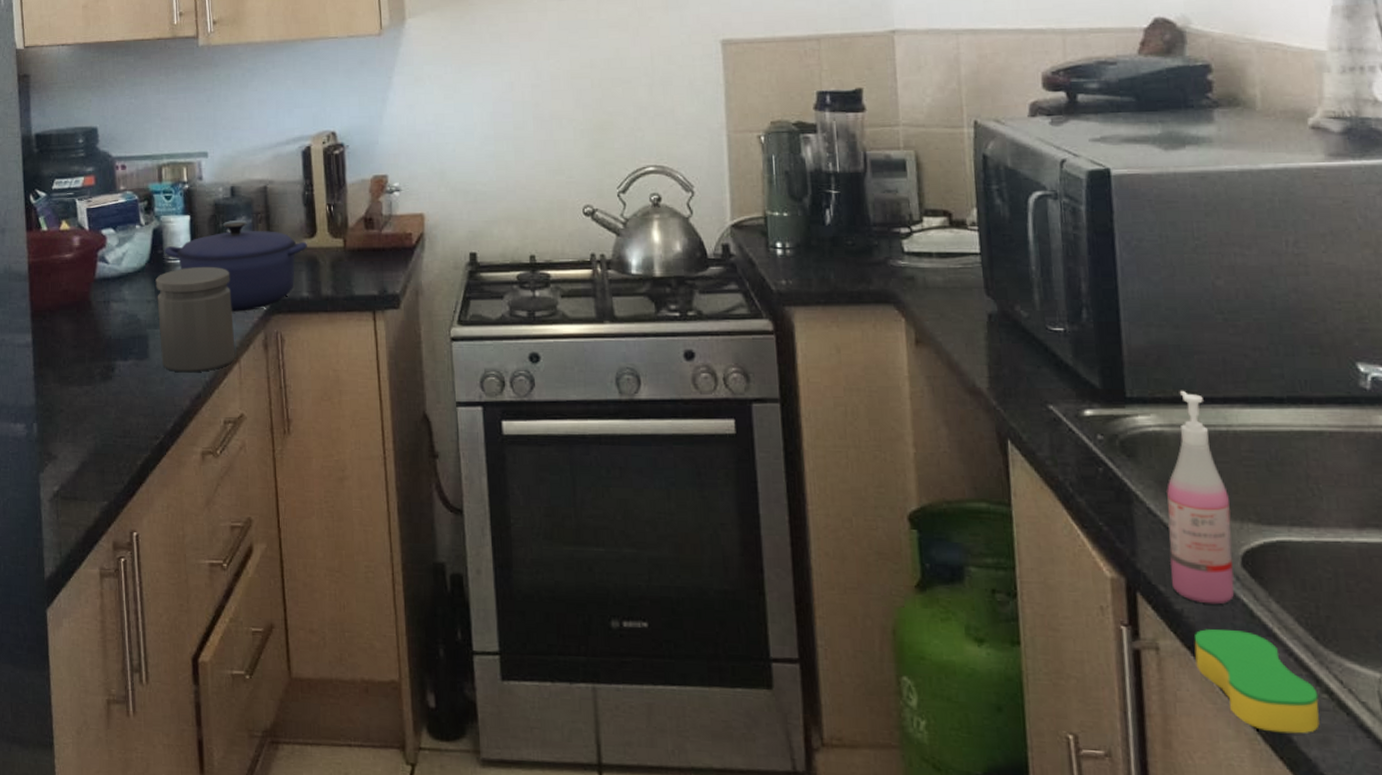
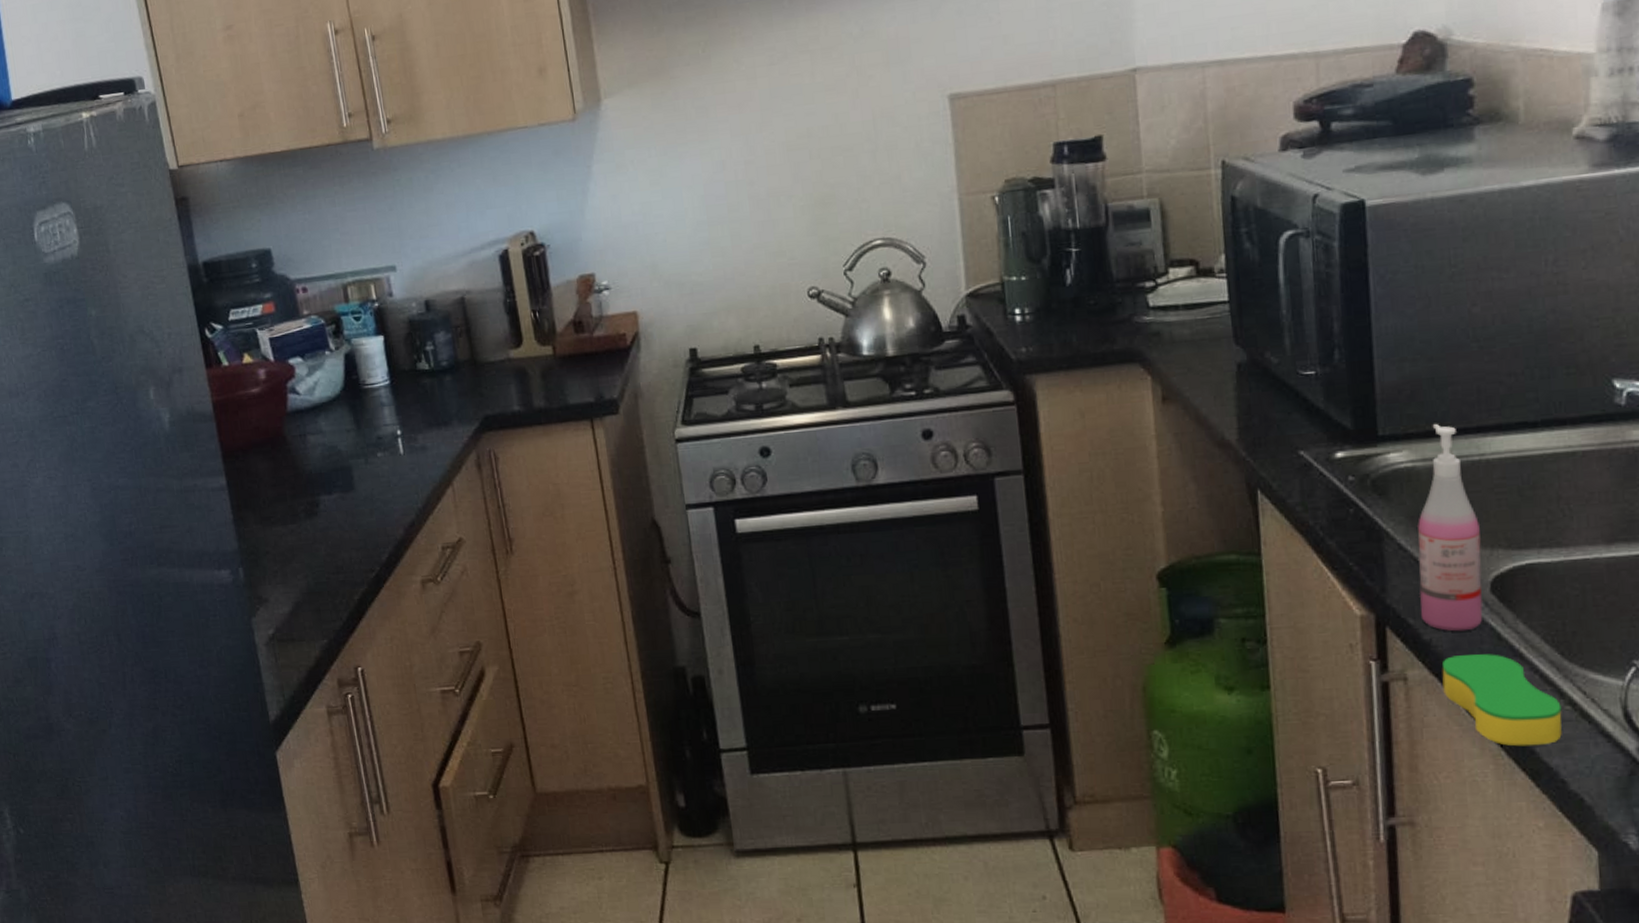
jar: present [155,266,235,373] -> none [353,388,448,502]
cooking pot: present [164,220,307,312] -> none [358,336,514,433]

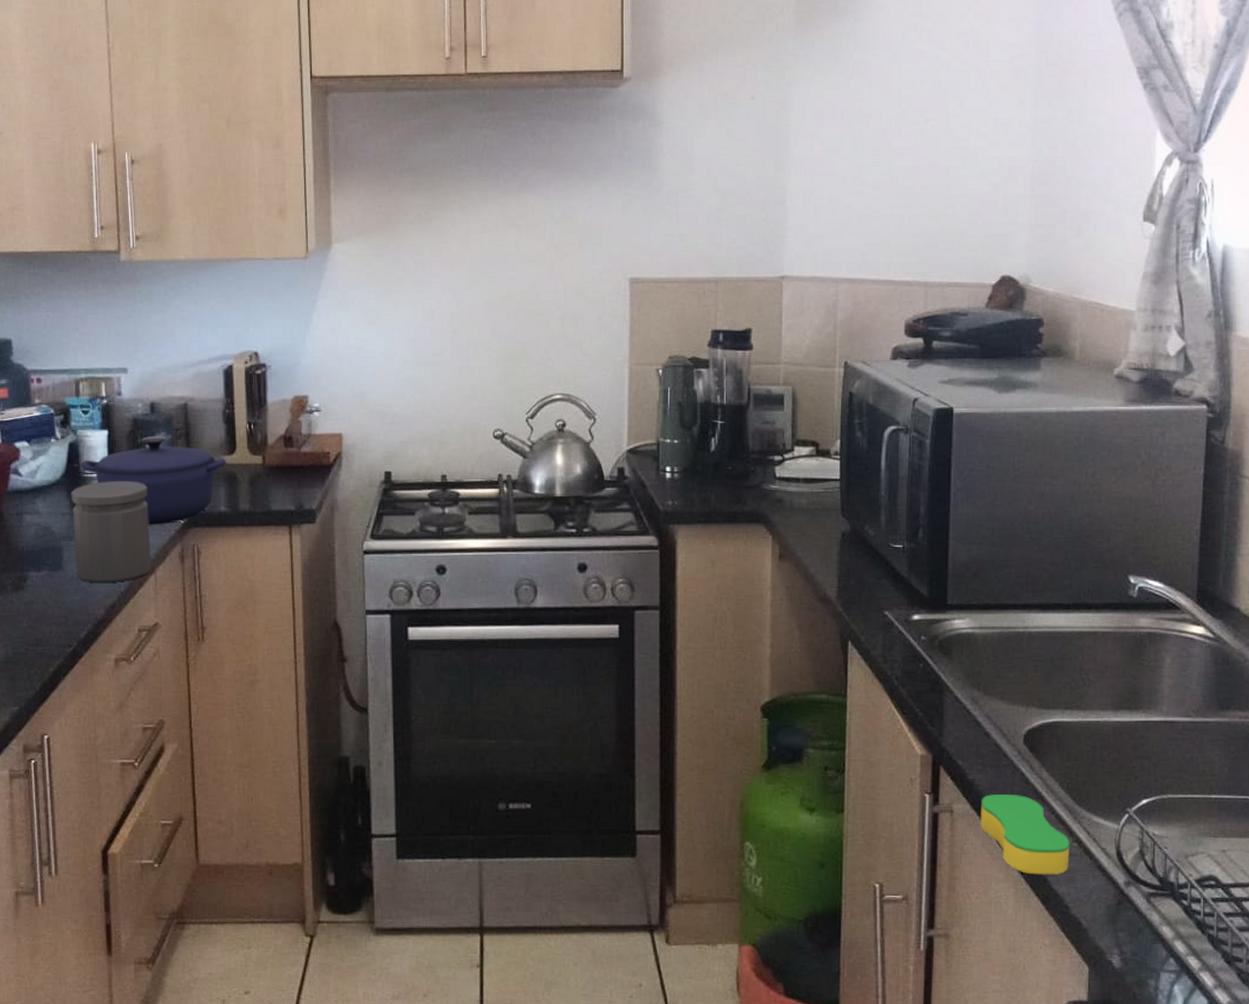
jar: none [353,388,448,502] -> present [71,480,151,584]
cooking pot: none [358,336,514,433] -> present [80,436,226,525]
soap dispenser: present [1417,423,1483,632] -> none [968,598,1019,774]

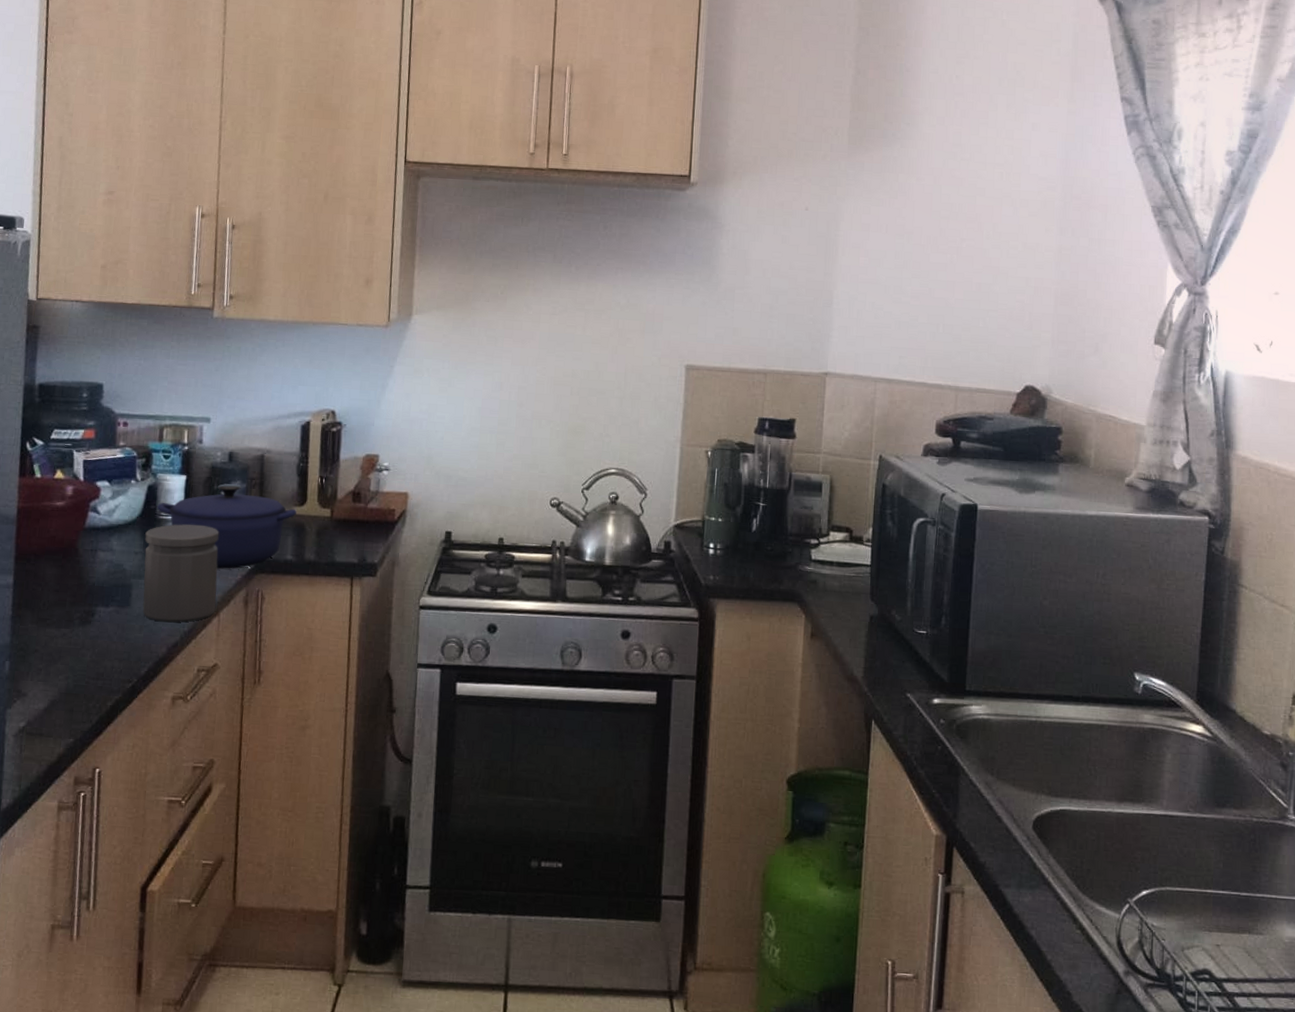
sponge: present [980,794,1070,875] -> none [989,878,1074,961]

